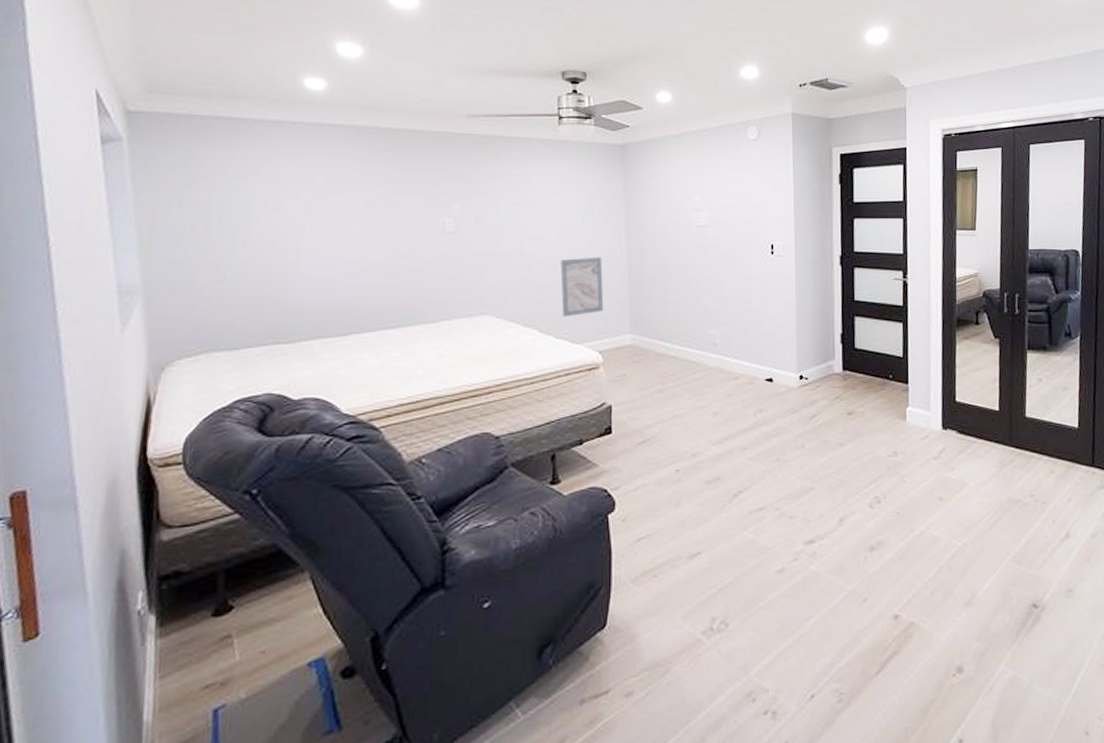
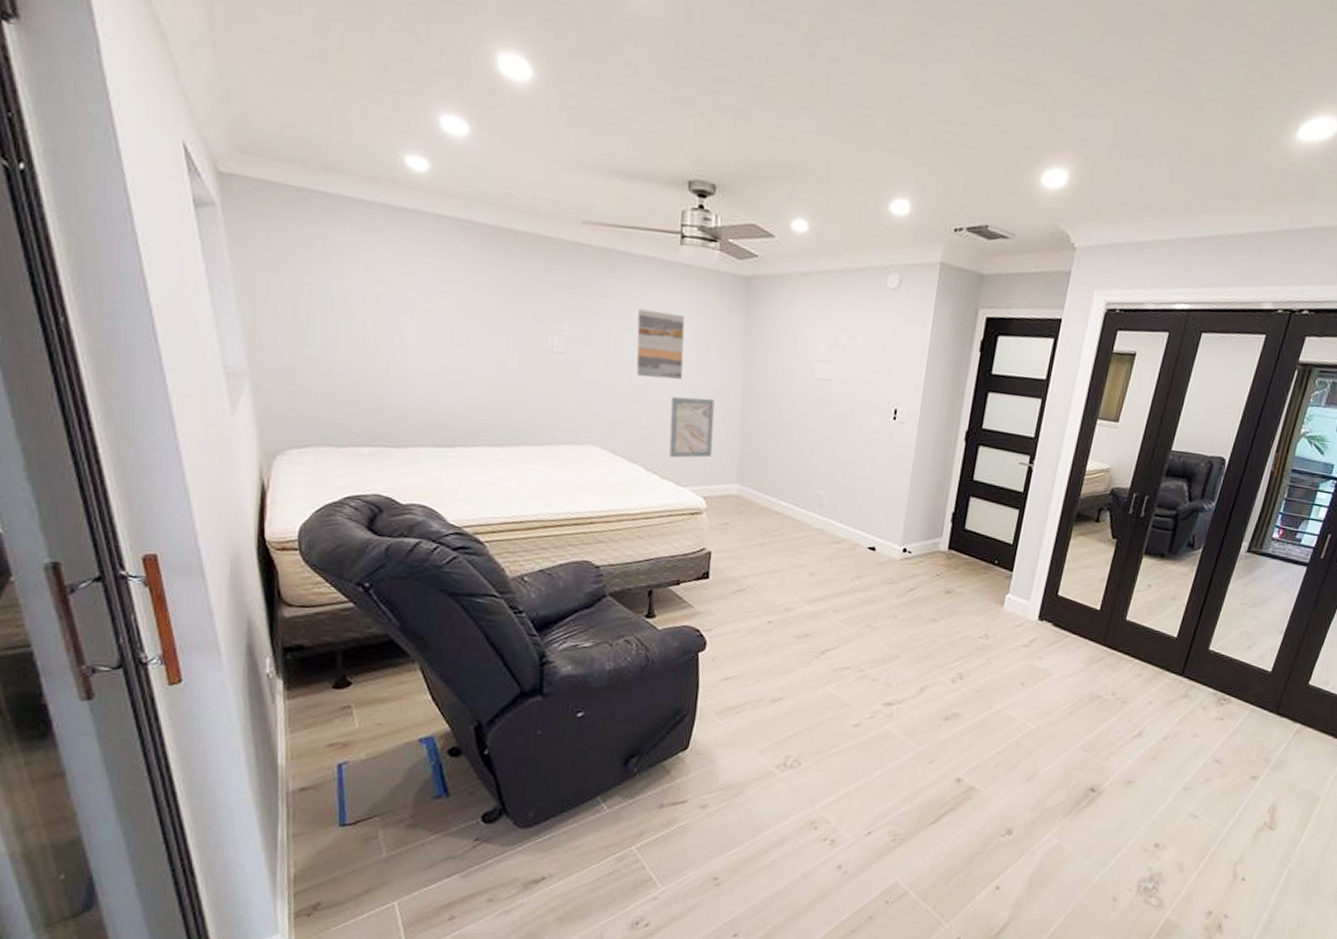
wall art: none [523,184,570,245] -> present [636,308,685,380]

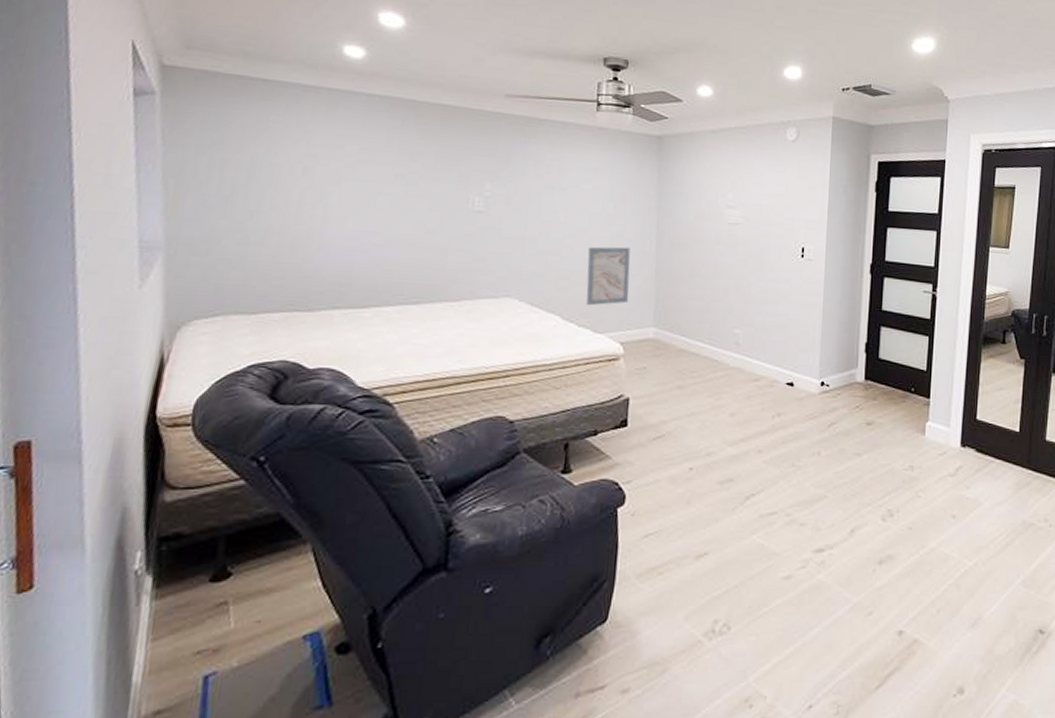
wall art: present [636,308,685,380] -> none [554,168,601,231]

